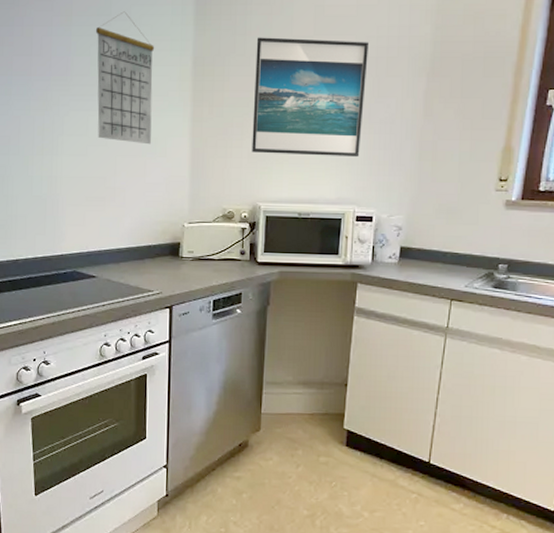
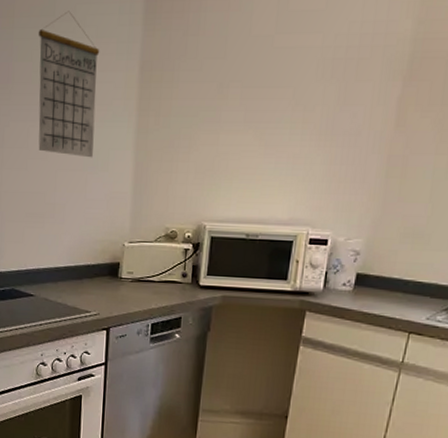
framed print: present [252,37,368,158] -> none [199,37,337,174]

